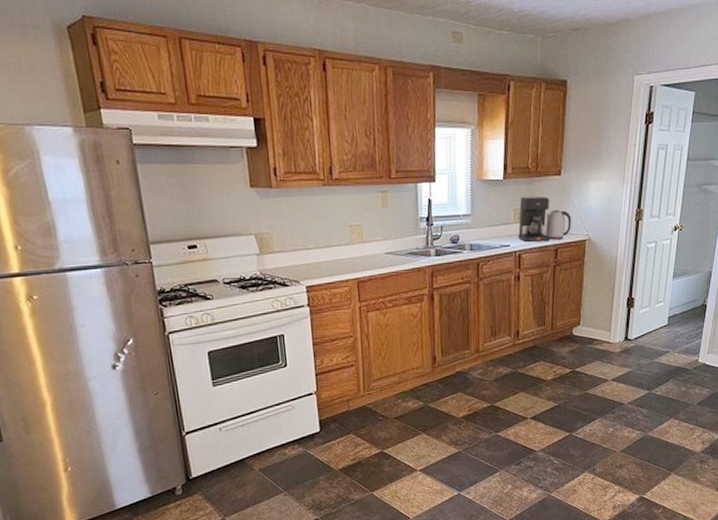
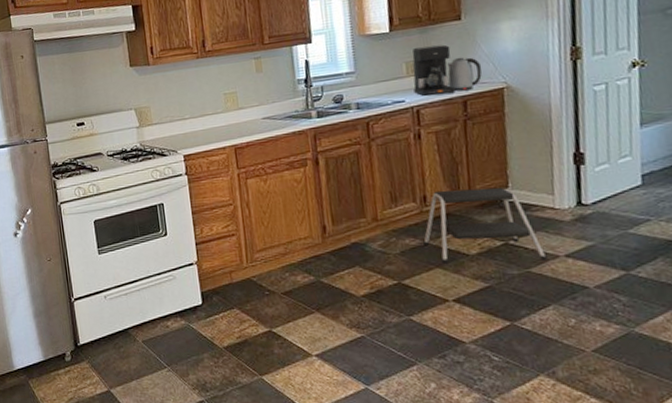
step stool: none [513,324,600,388] -> present [423,187,548,264]

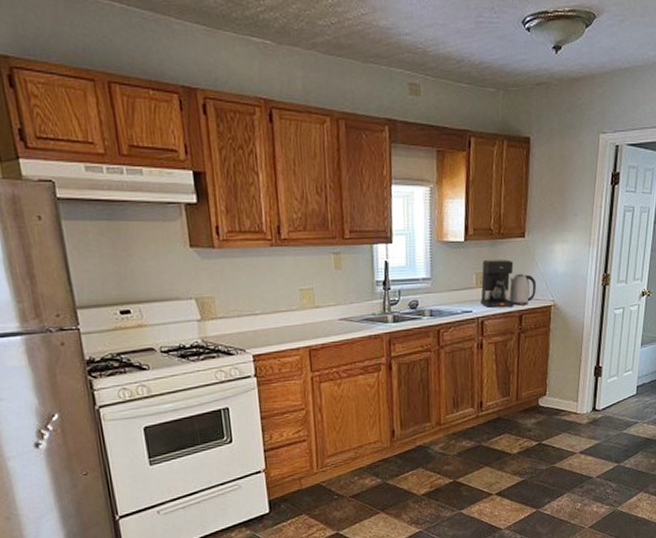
step stool: present [423,187,548,264] -> none [477,394,567,462]

